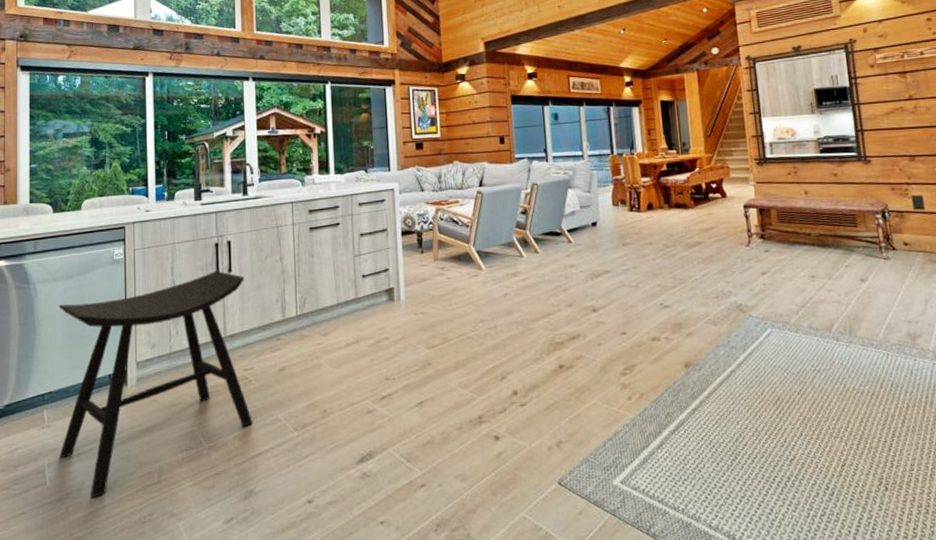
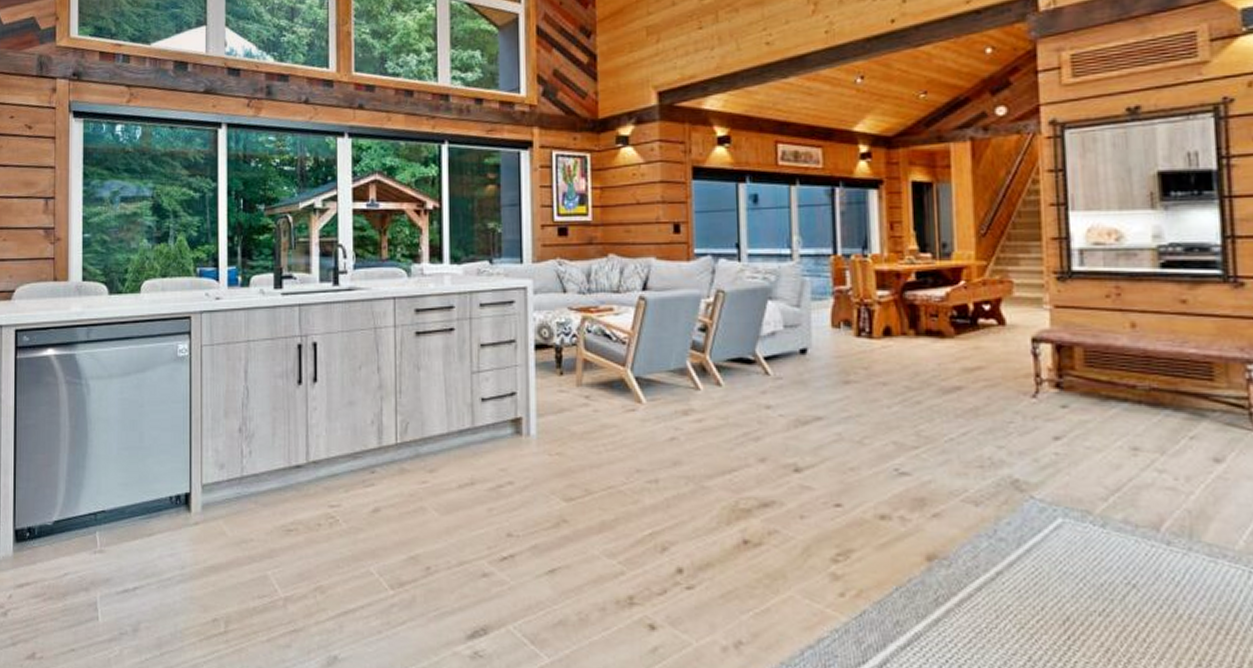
stool: present [59,271,253,497] -> none [113,379,338,642]

